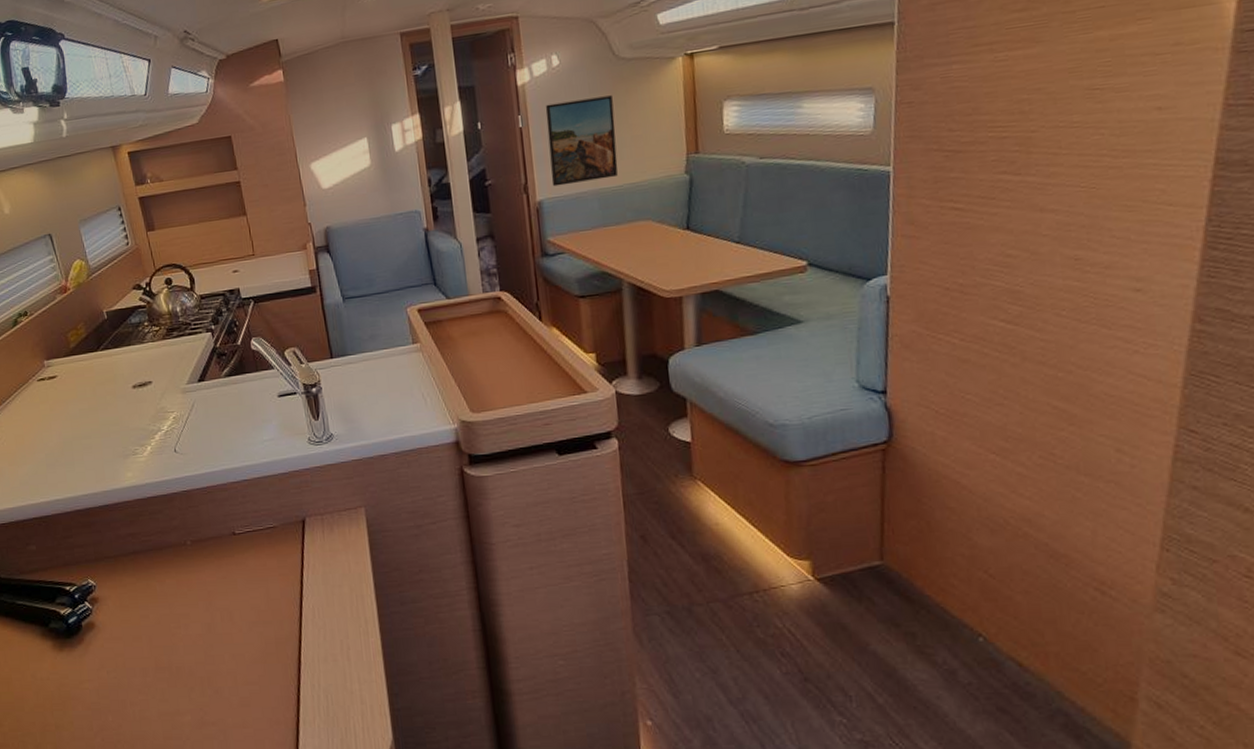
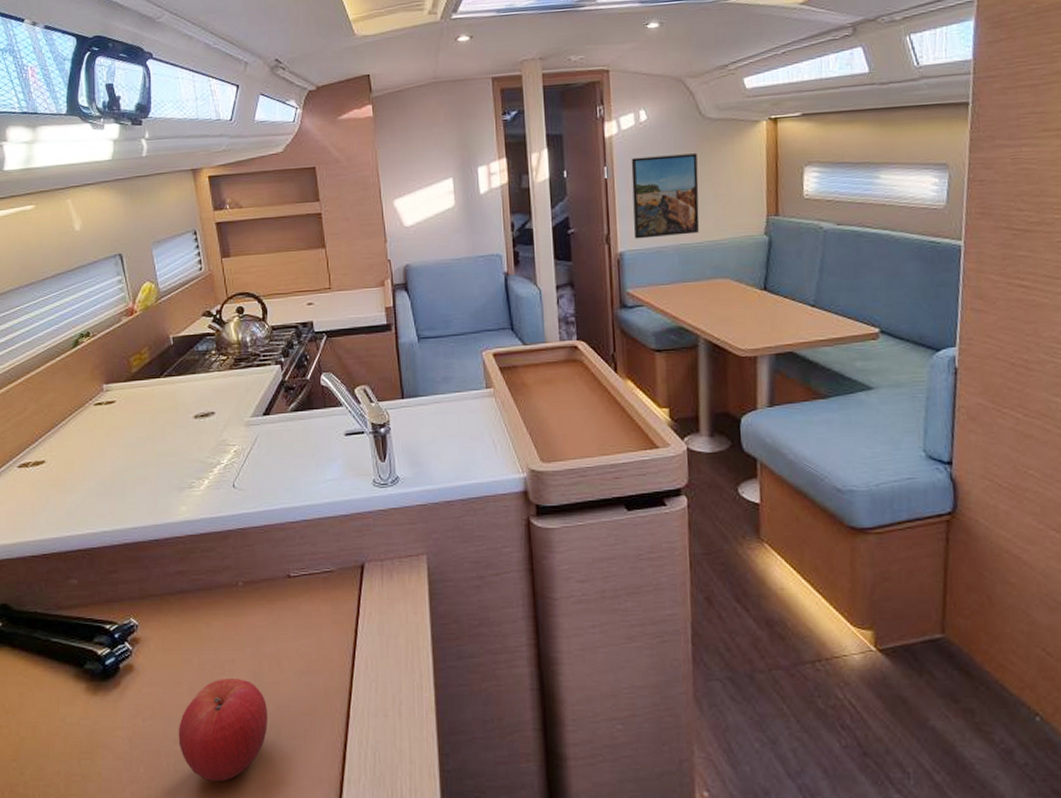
fruit: none [140,631,225,727] -> present [178,679,269,782]

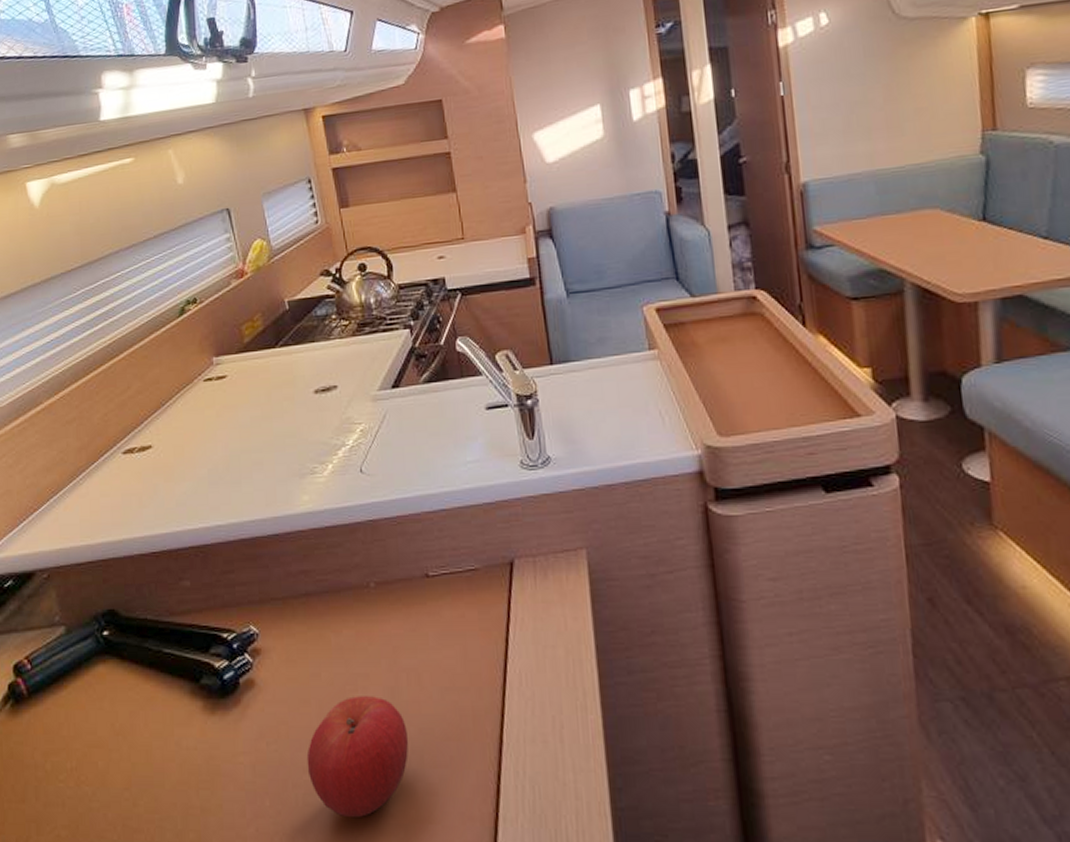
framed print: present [631,153,700,239] -> none [811,60,899,166]

